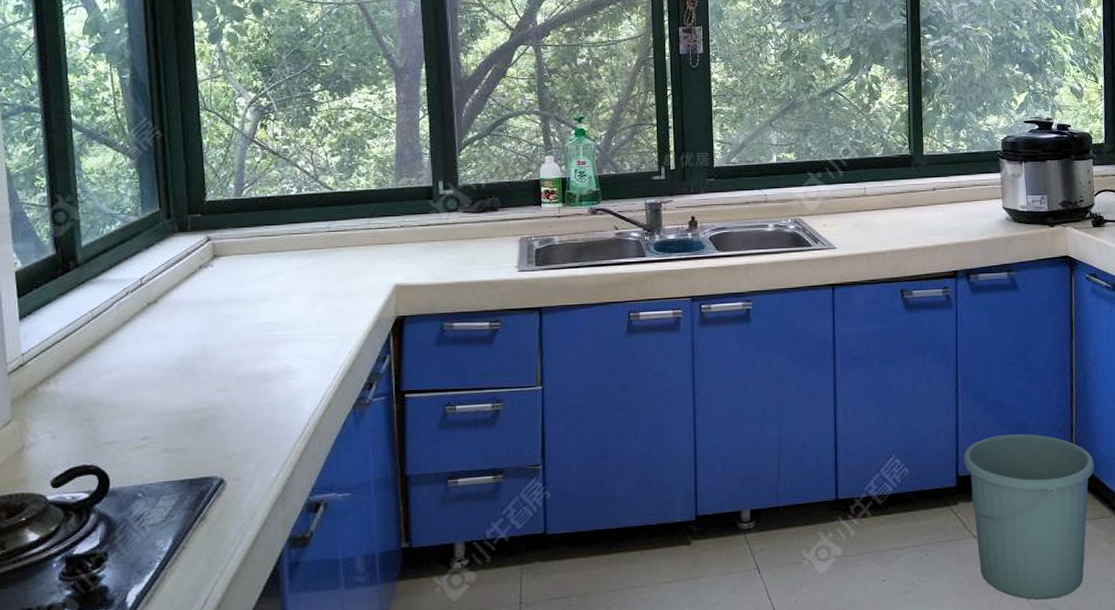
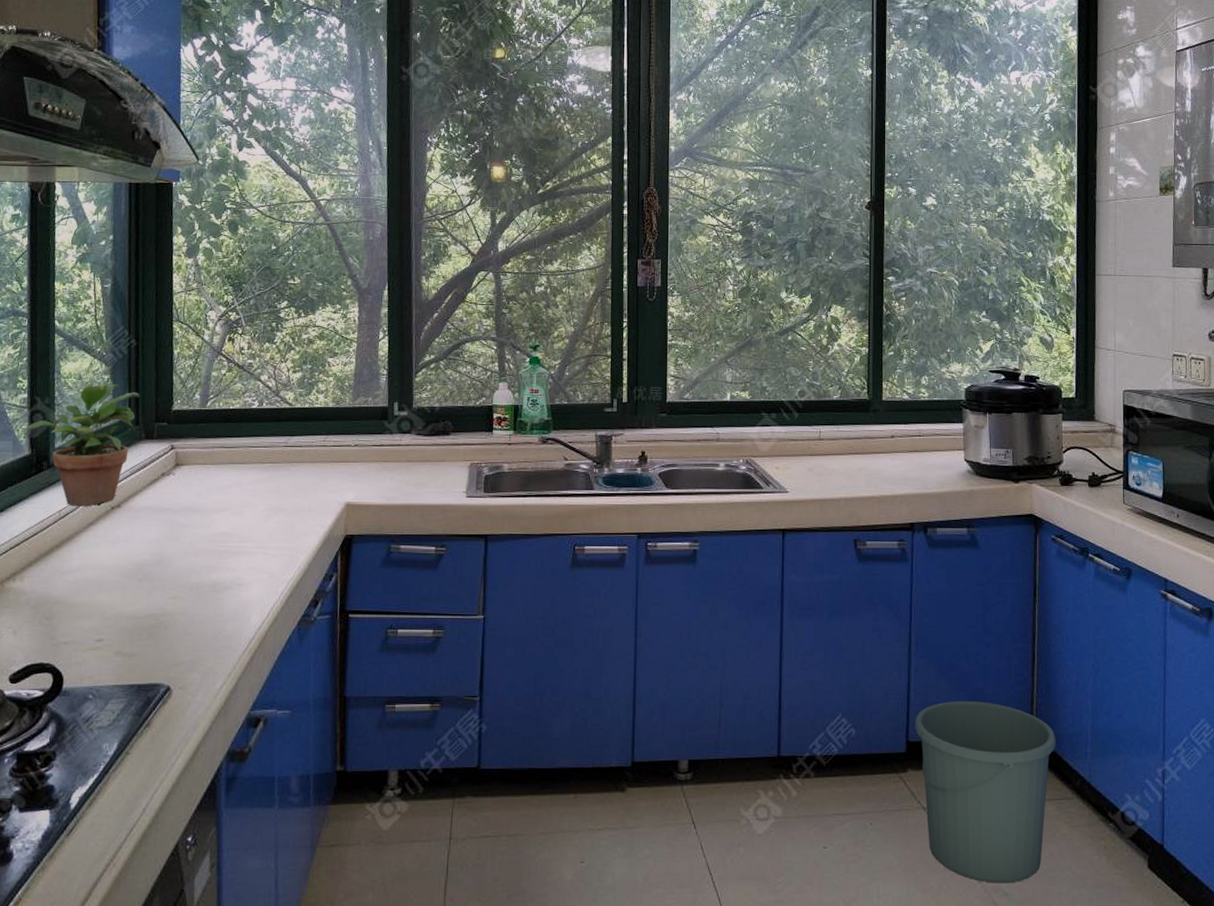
potted plant: none [48,176,170,305] -> present [25,382,140,507]

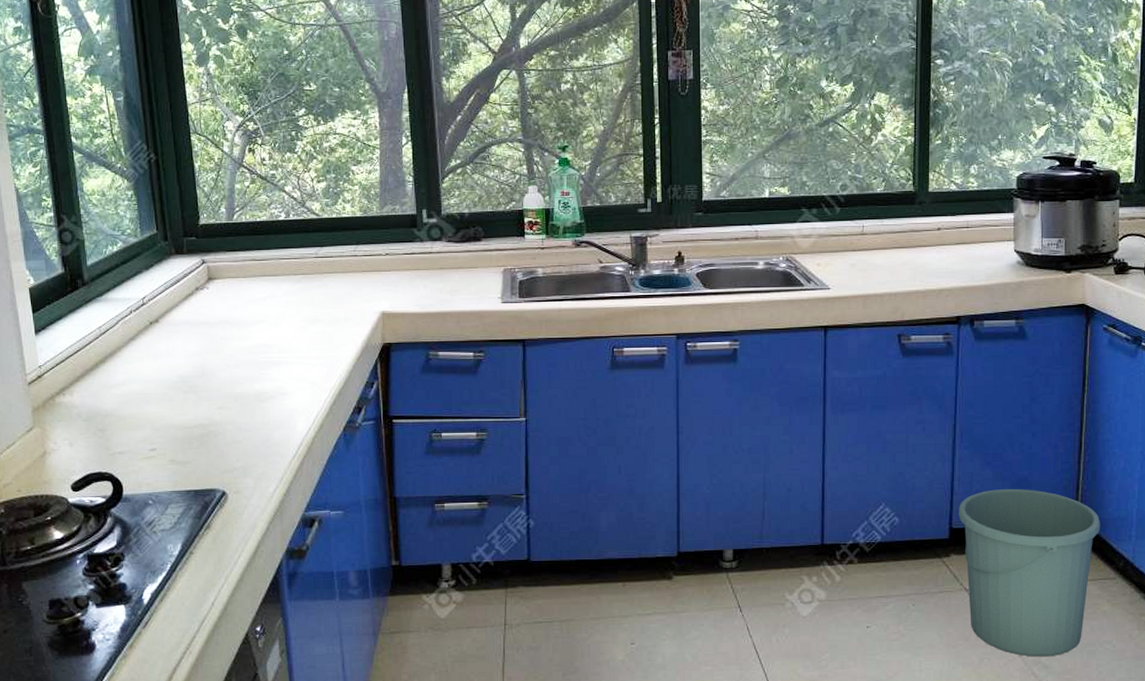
potted plant: present [25,382,140,507] -> none [56,198,165,323]

